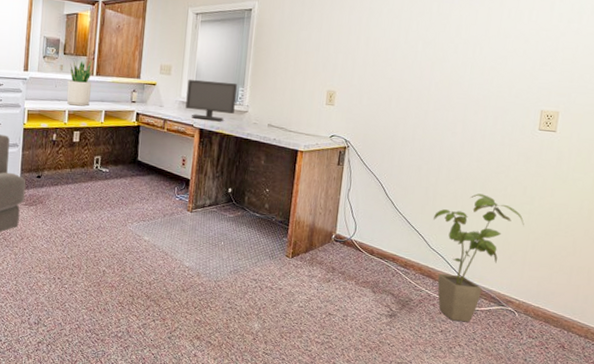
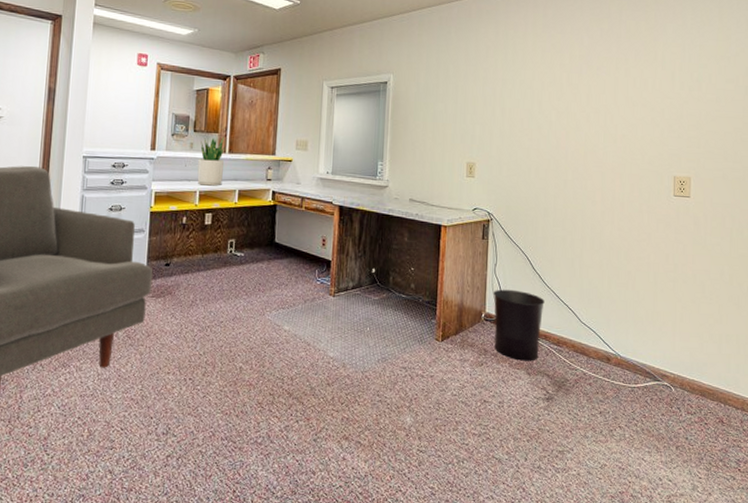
computer monitor: present [185,79,238,122] -> none [324,154,377,198]
waste bin: none [342,213,395,281] -> present [493,289,545,361]
house plant: present [434,193,524,323] -> none [582,263,670,401]

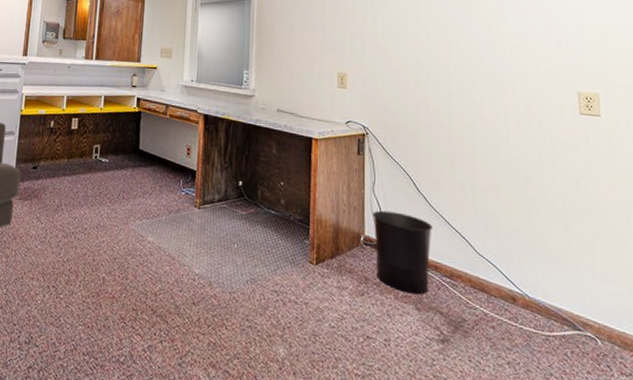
planter: present [197,136,226,186] -> none [65,43,93,92]

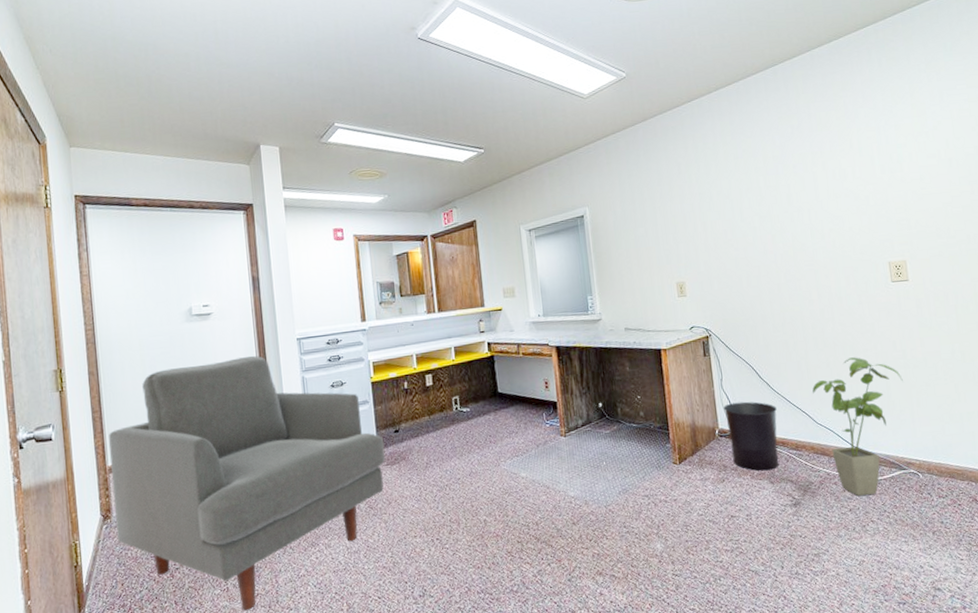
house plant: none [476,188,585,352] -> present [812,357,903,497]

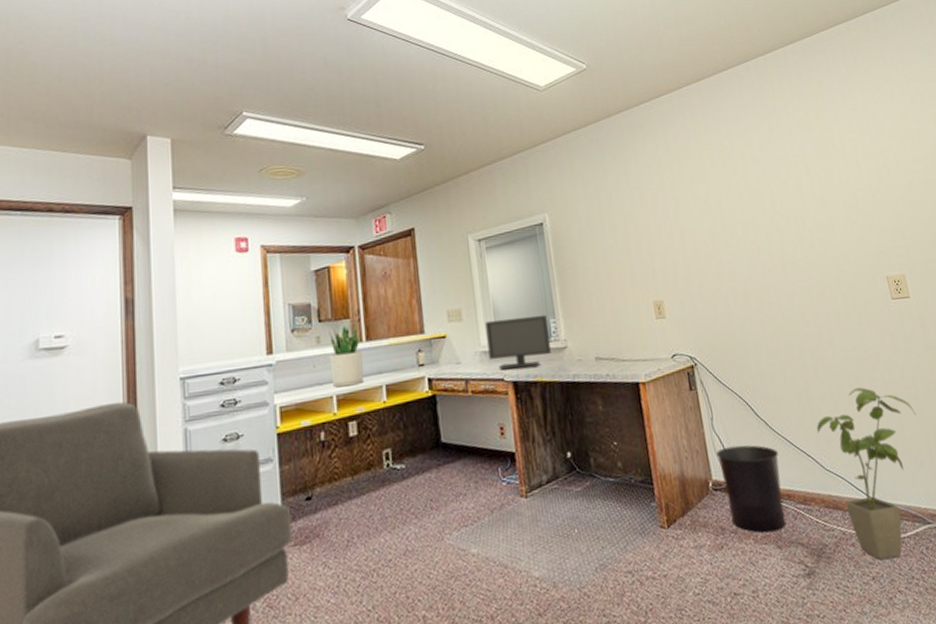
planter: none [409,296,437,348] -> present [329,321,364,388]
computer monitor: none [534,292,588,337] -> present [485,314,551,371]

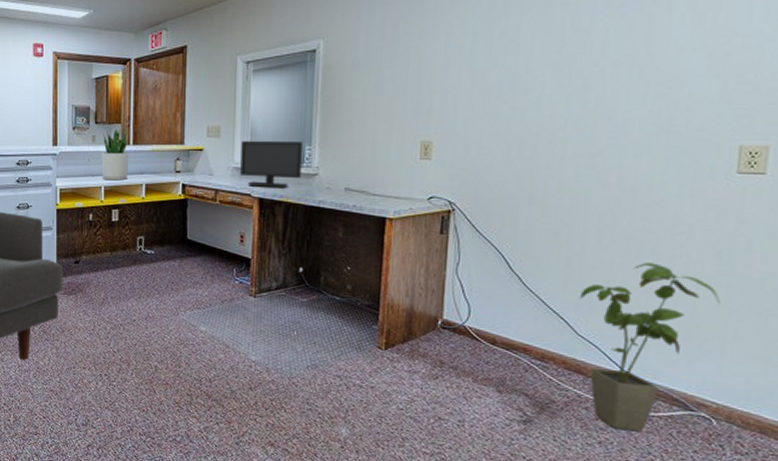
waste bin: present [716,445,787,533] -> none [454,292,525,377]

